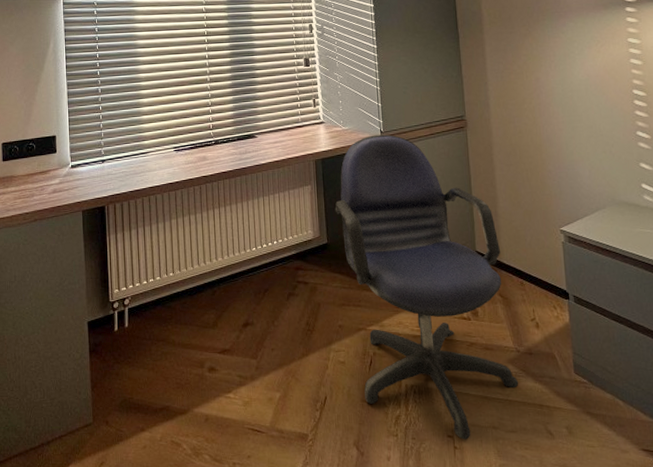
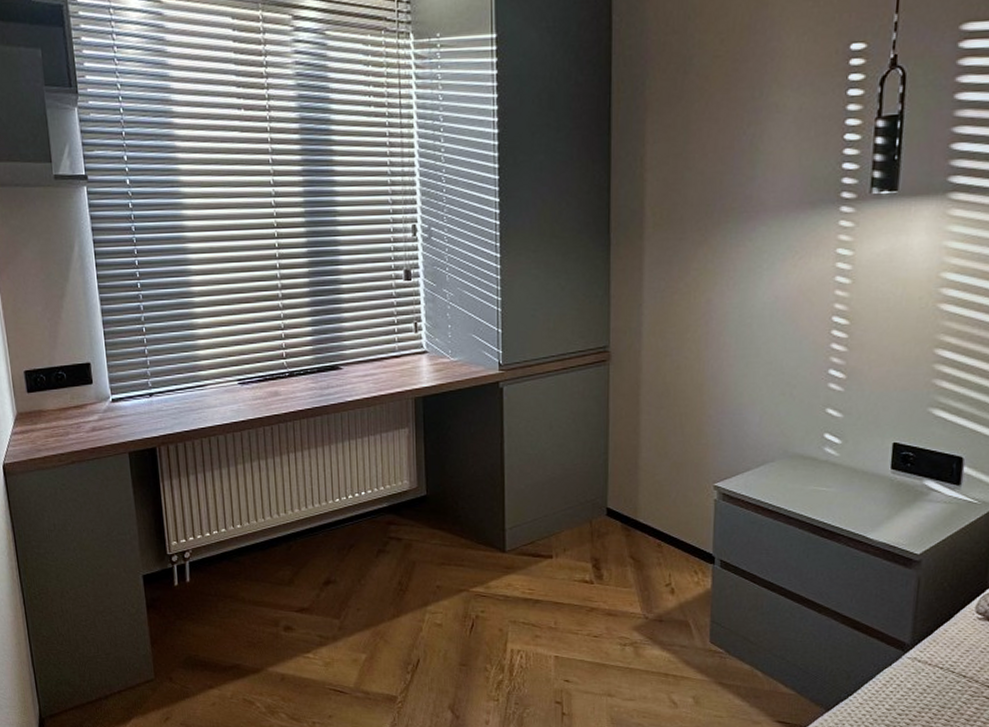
office chair: present [335,134,519,440] -> none [437,368,643,707]

